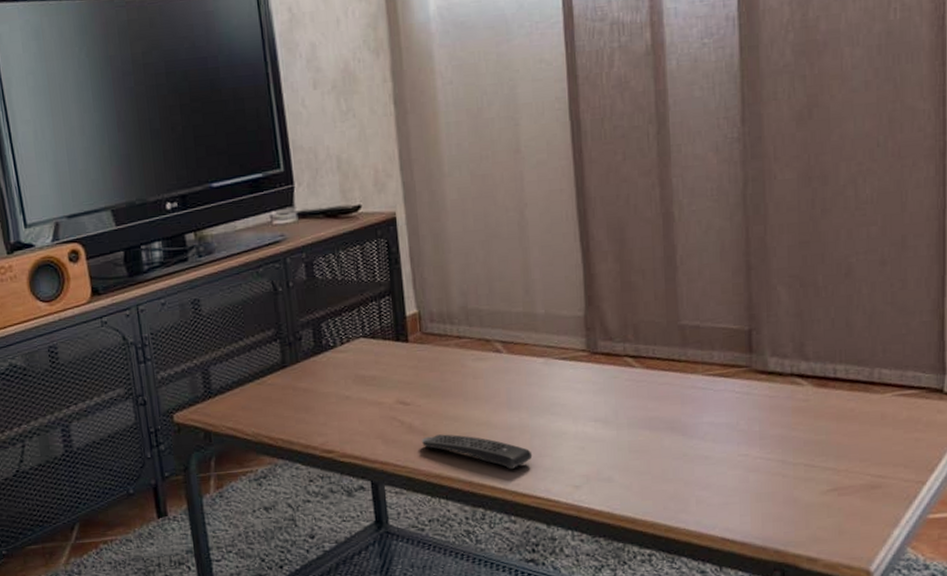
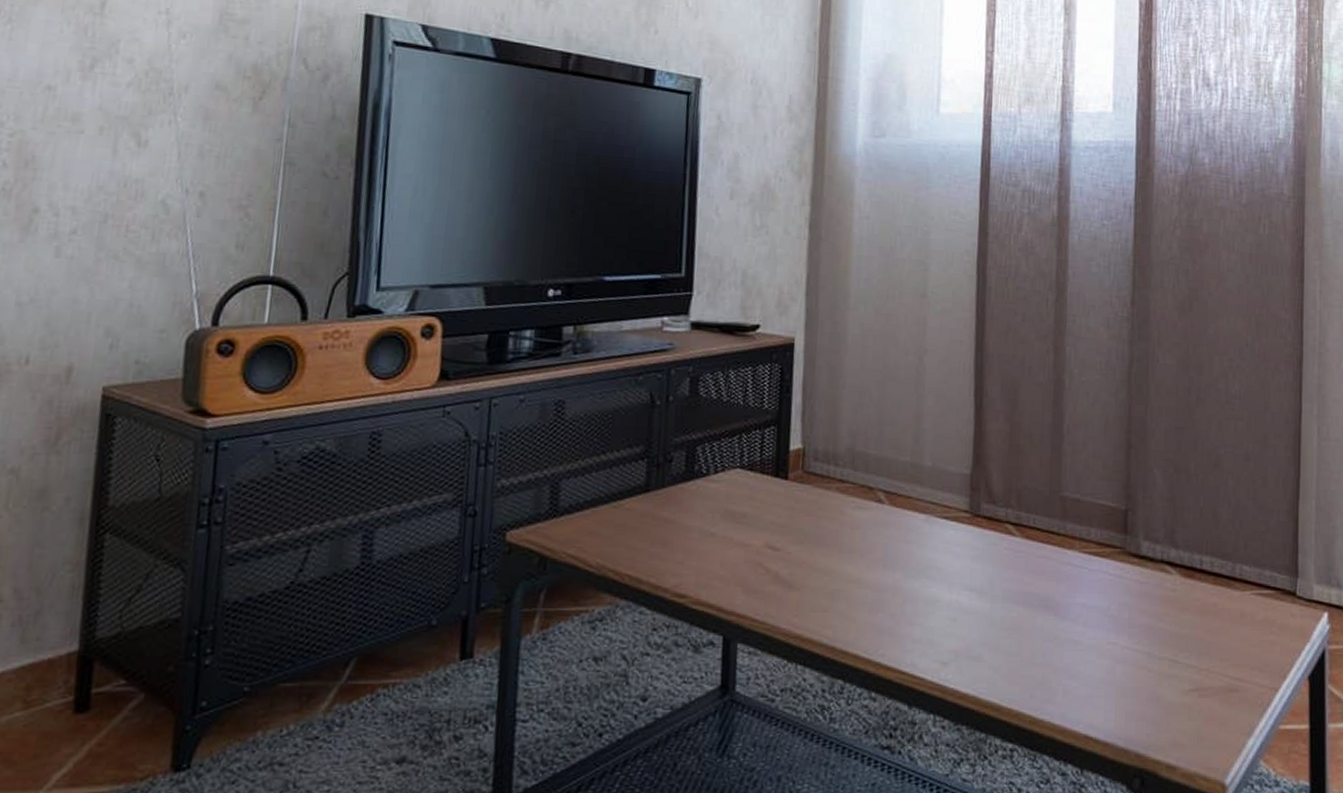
remote control: present [421,434,533,469] -> none [785,588,902,636]

